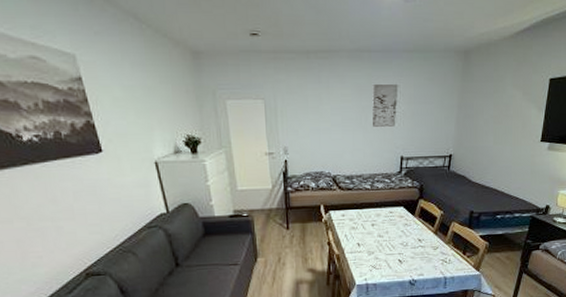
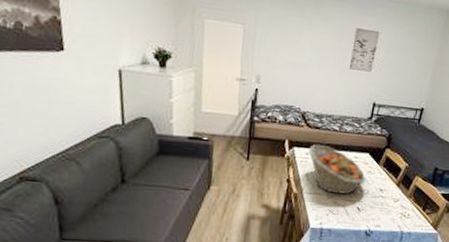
fruit basket: none [344,204,403,250] -> present [308,144,366,195]

